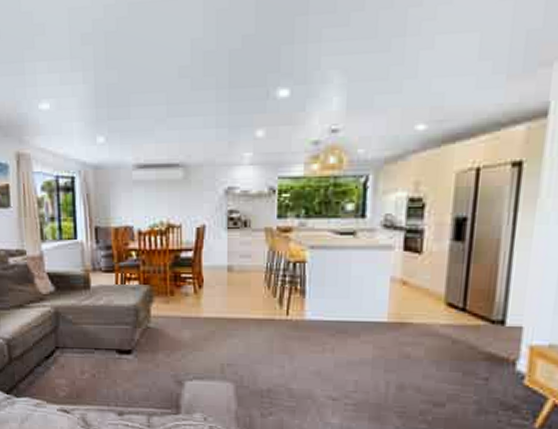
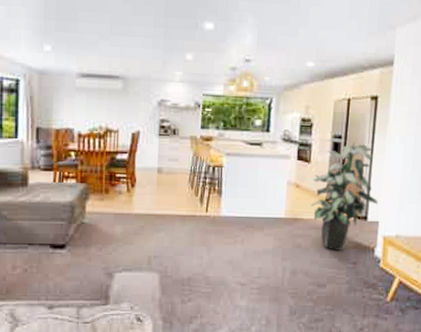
indoor plant: none [423,221,522,364] -> present [310,138,378,252]

